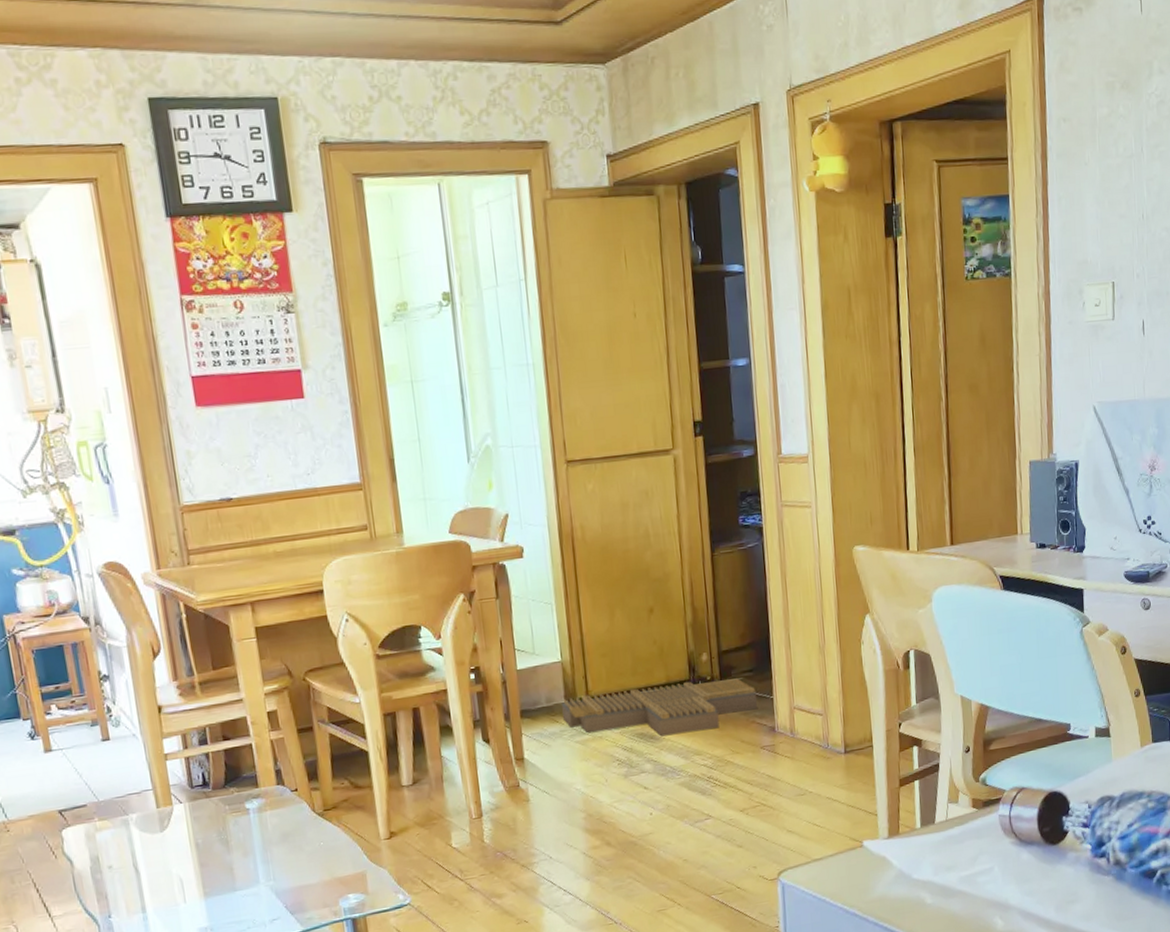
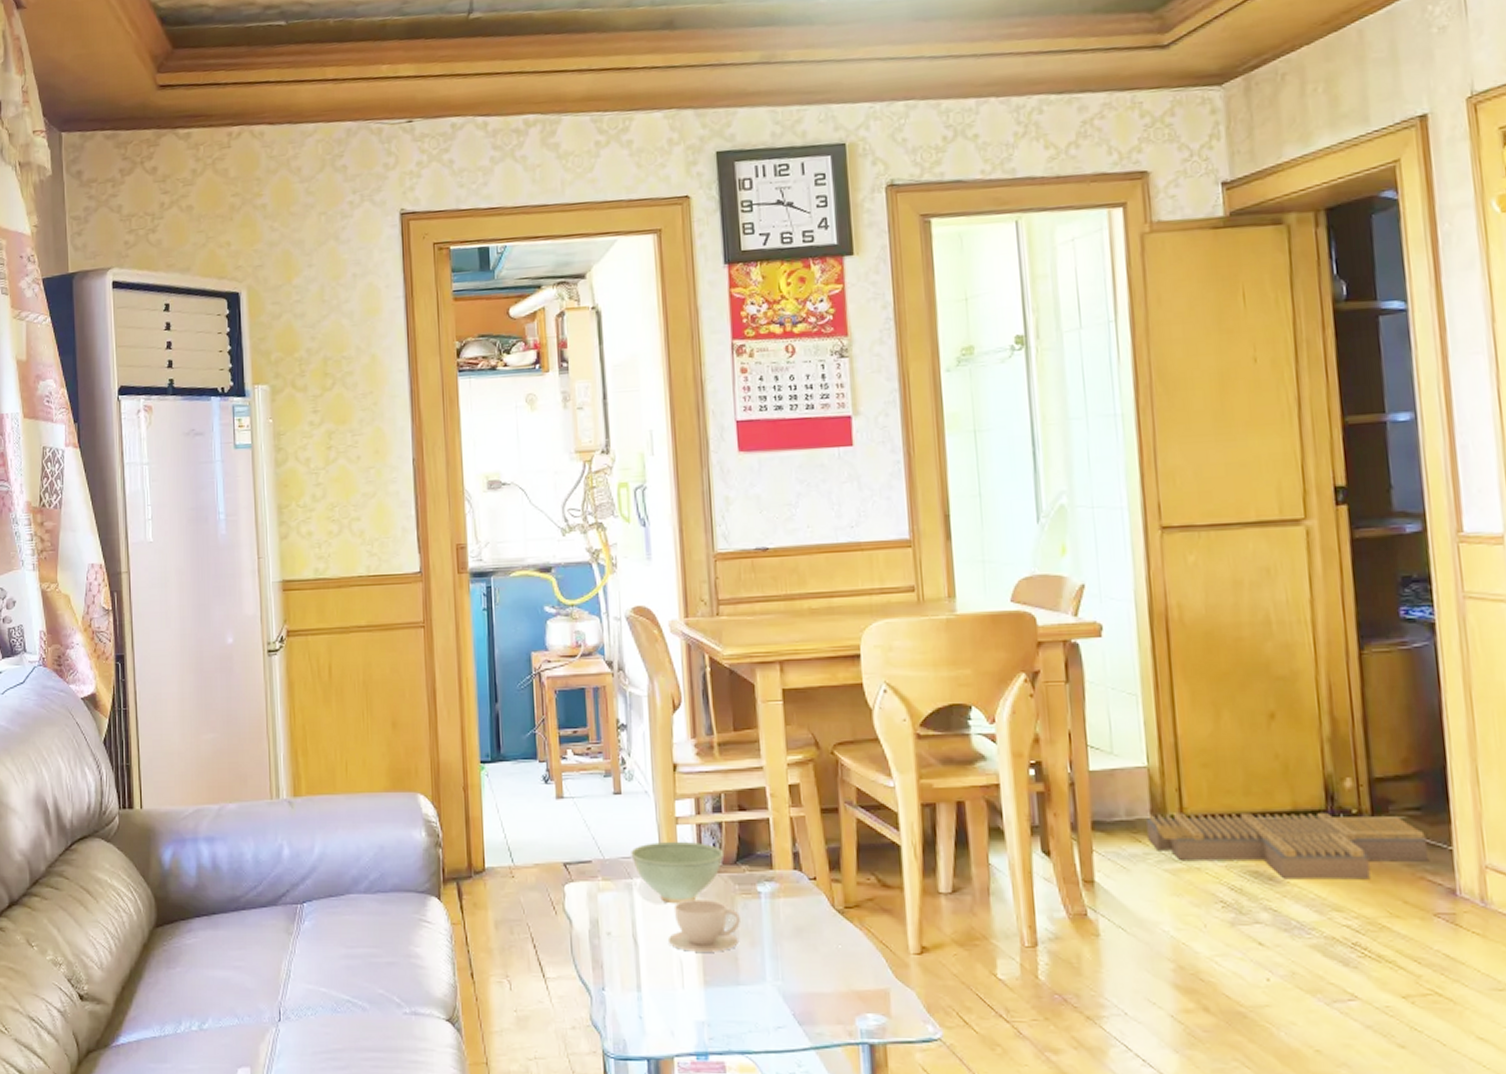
bowl: none [124,773,213,832] -> present [631,841,725,904]
teacup: none [166,822,233,870] -> present [667,899,740,952]

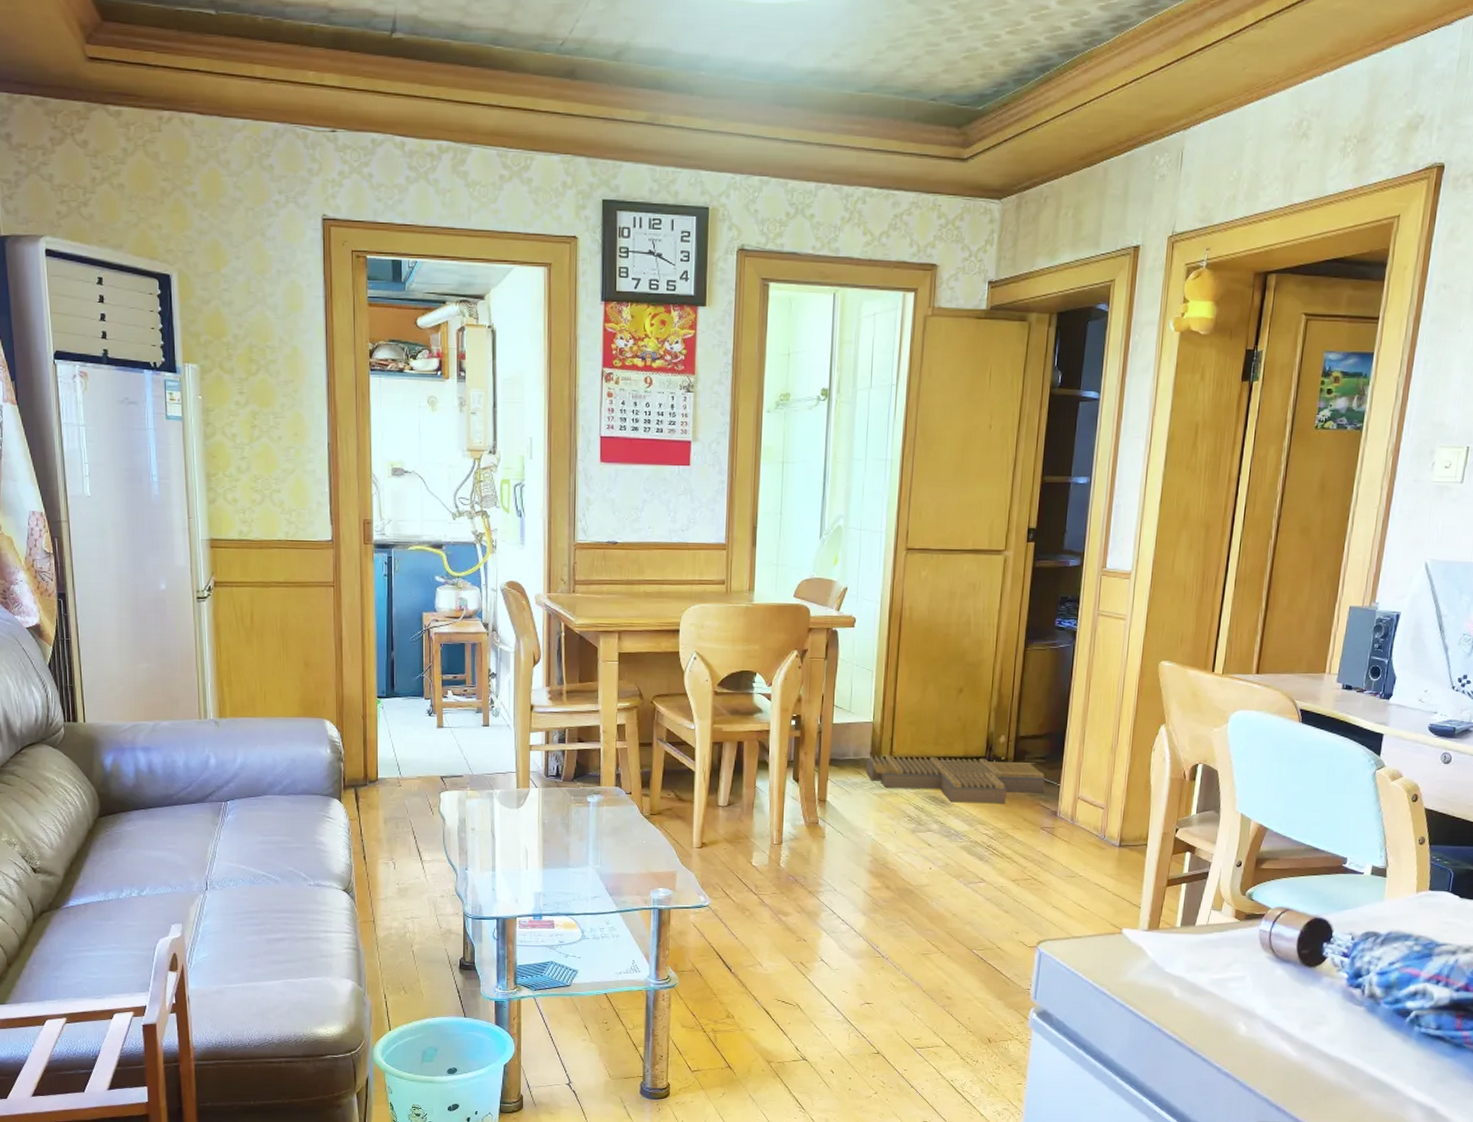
bowl: present [631,841,725,904] -> none [494,763,565,809]
teacup: present [667,899,740,952] -> none [517,806,573,844]

